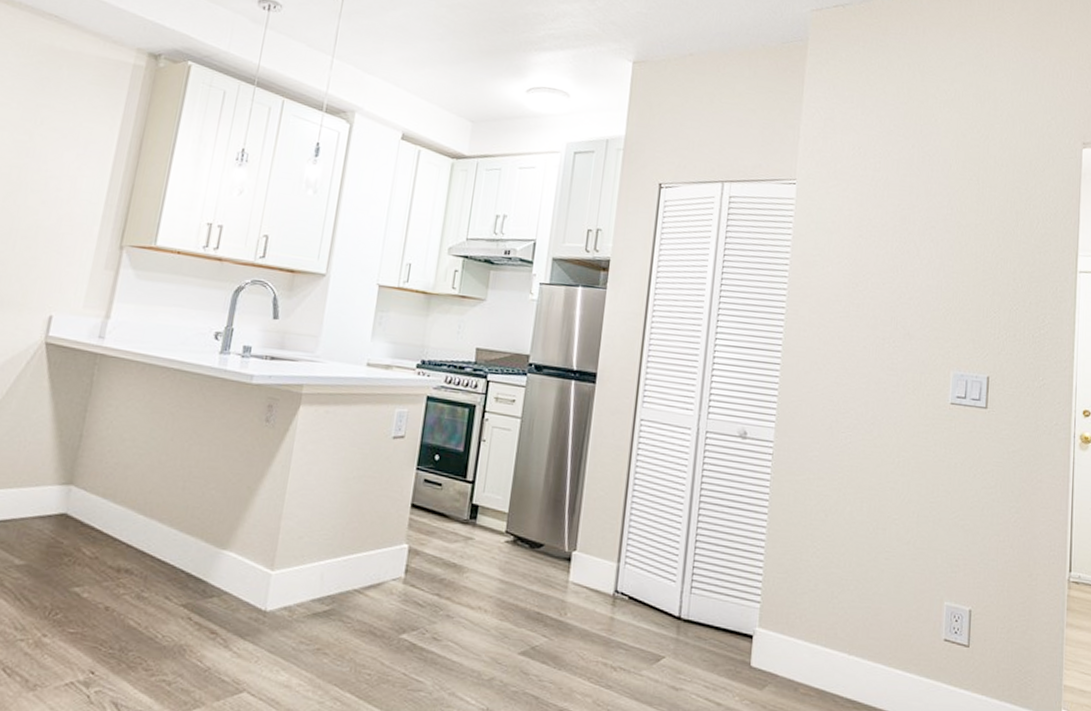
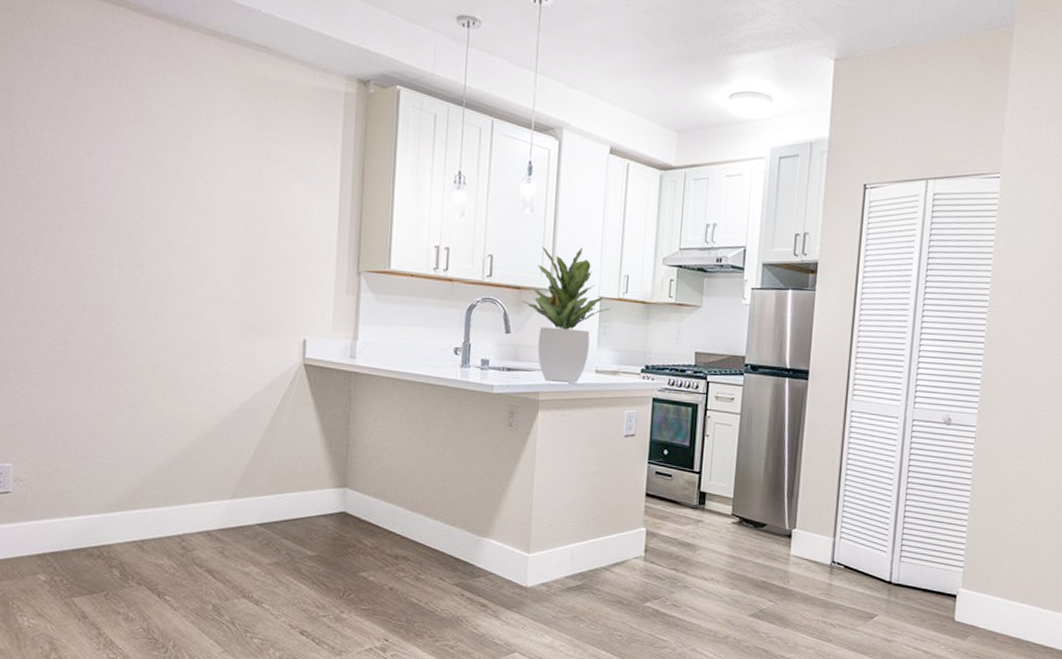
potted plant: none [294,229,389,377] -> present [521,246,610,384]

